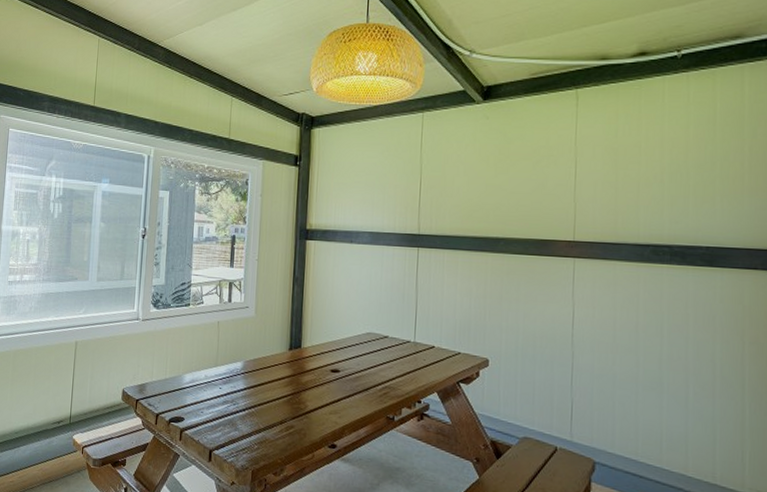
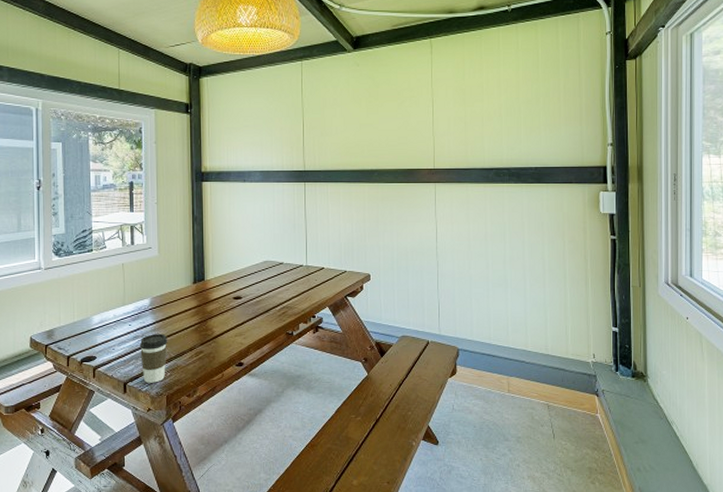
coffee cup: none [228,400,258,455] -> present [139,334,168,383]

